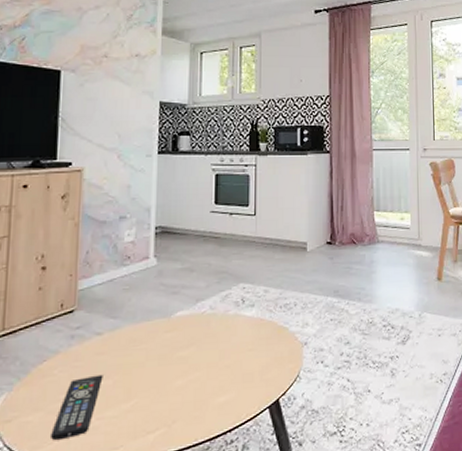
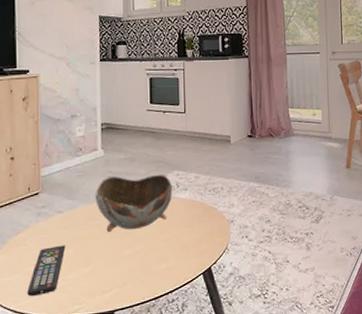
bowl: none [143,287,237,359] -> present [95,174,173,233]

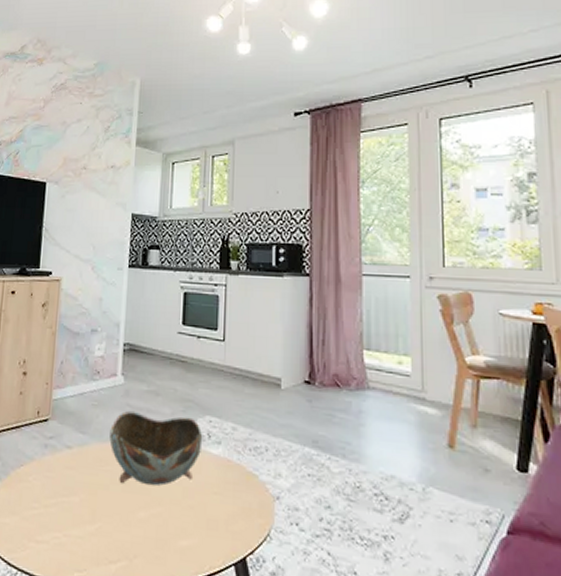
remote control: present [27,245,66,297] -> none [24,489,71,550]

